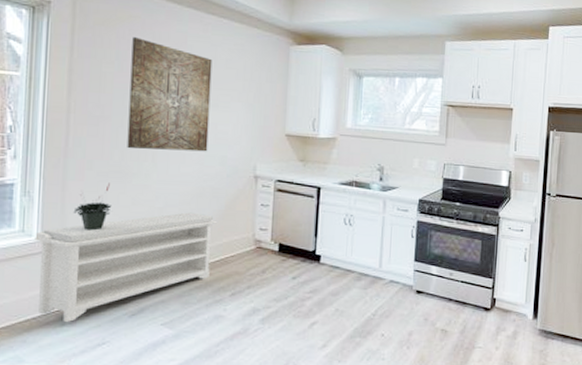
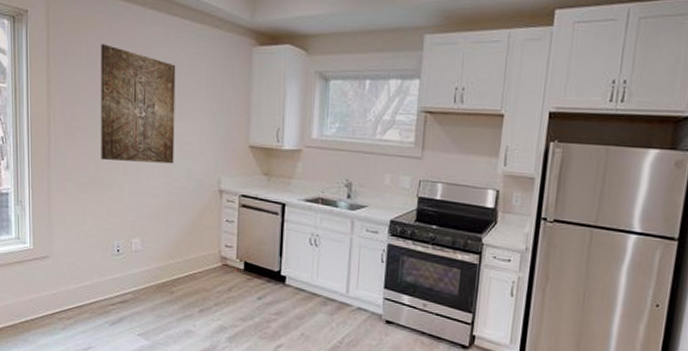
bench: present [35,212,217,323] -> none [28,226,185,327]
potted plant: present [73,183,112,231] -> none [58,194,90,241]

